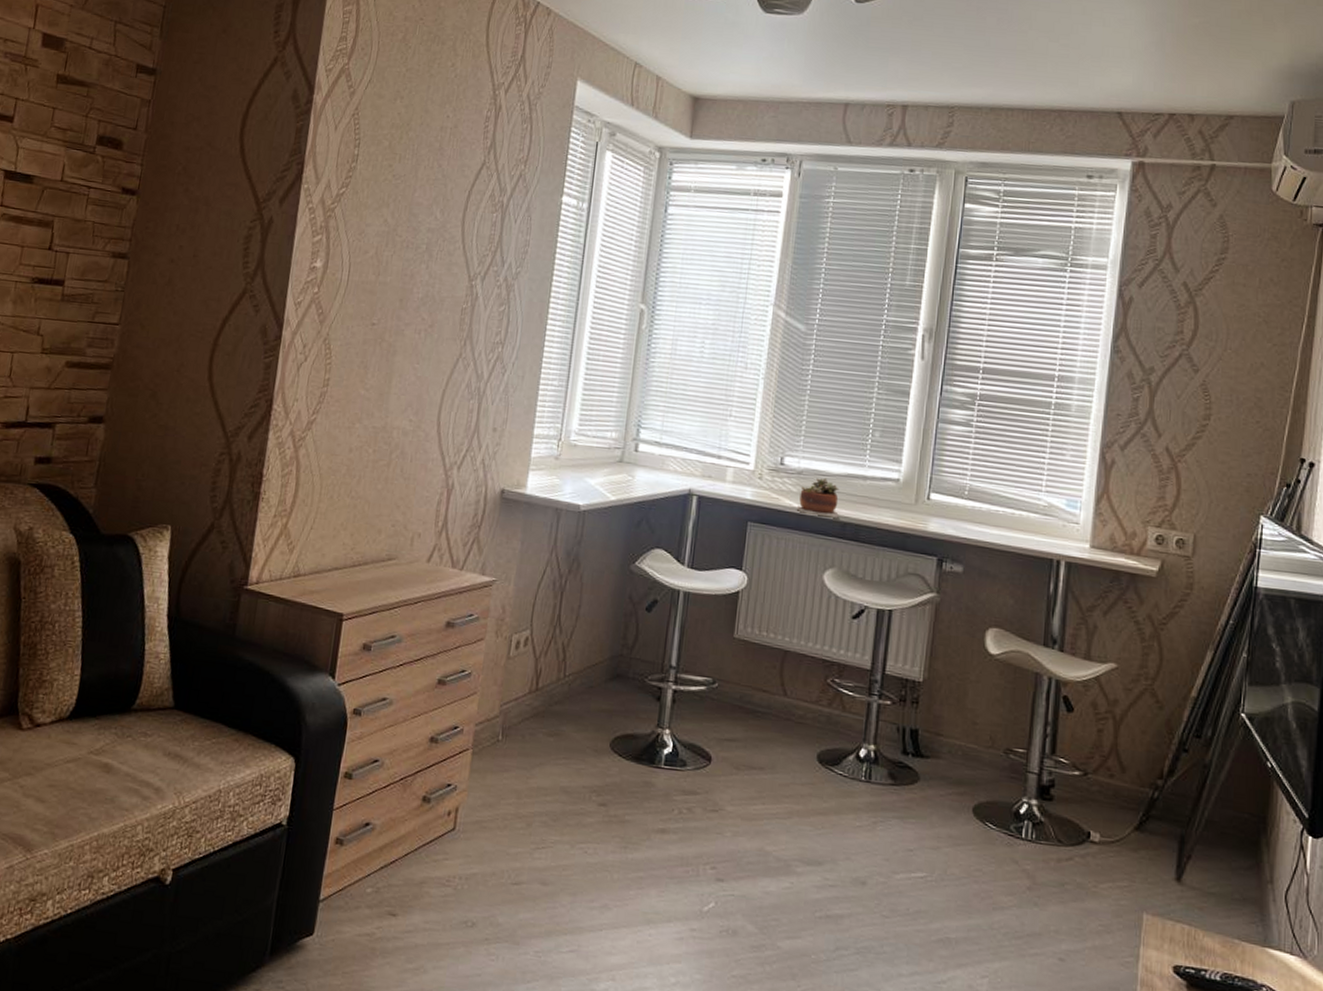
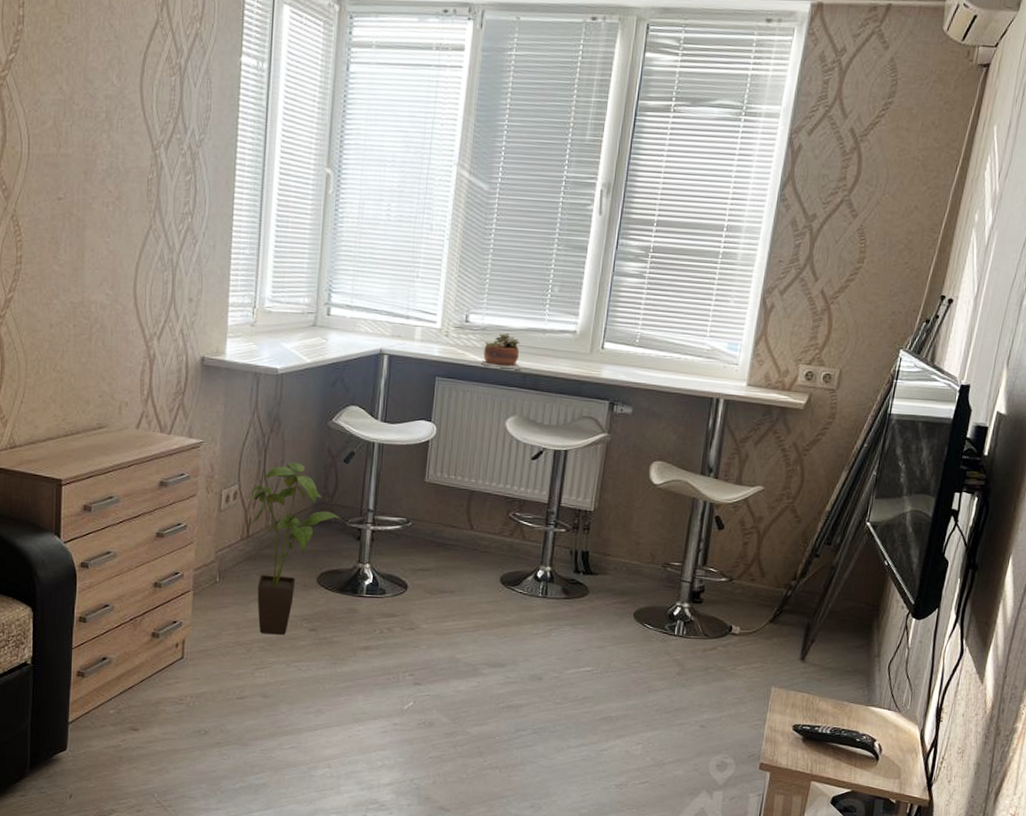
house plant: none [540,607,642,809] -> present [248,462,343,635]

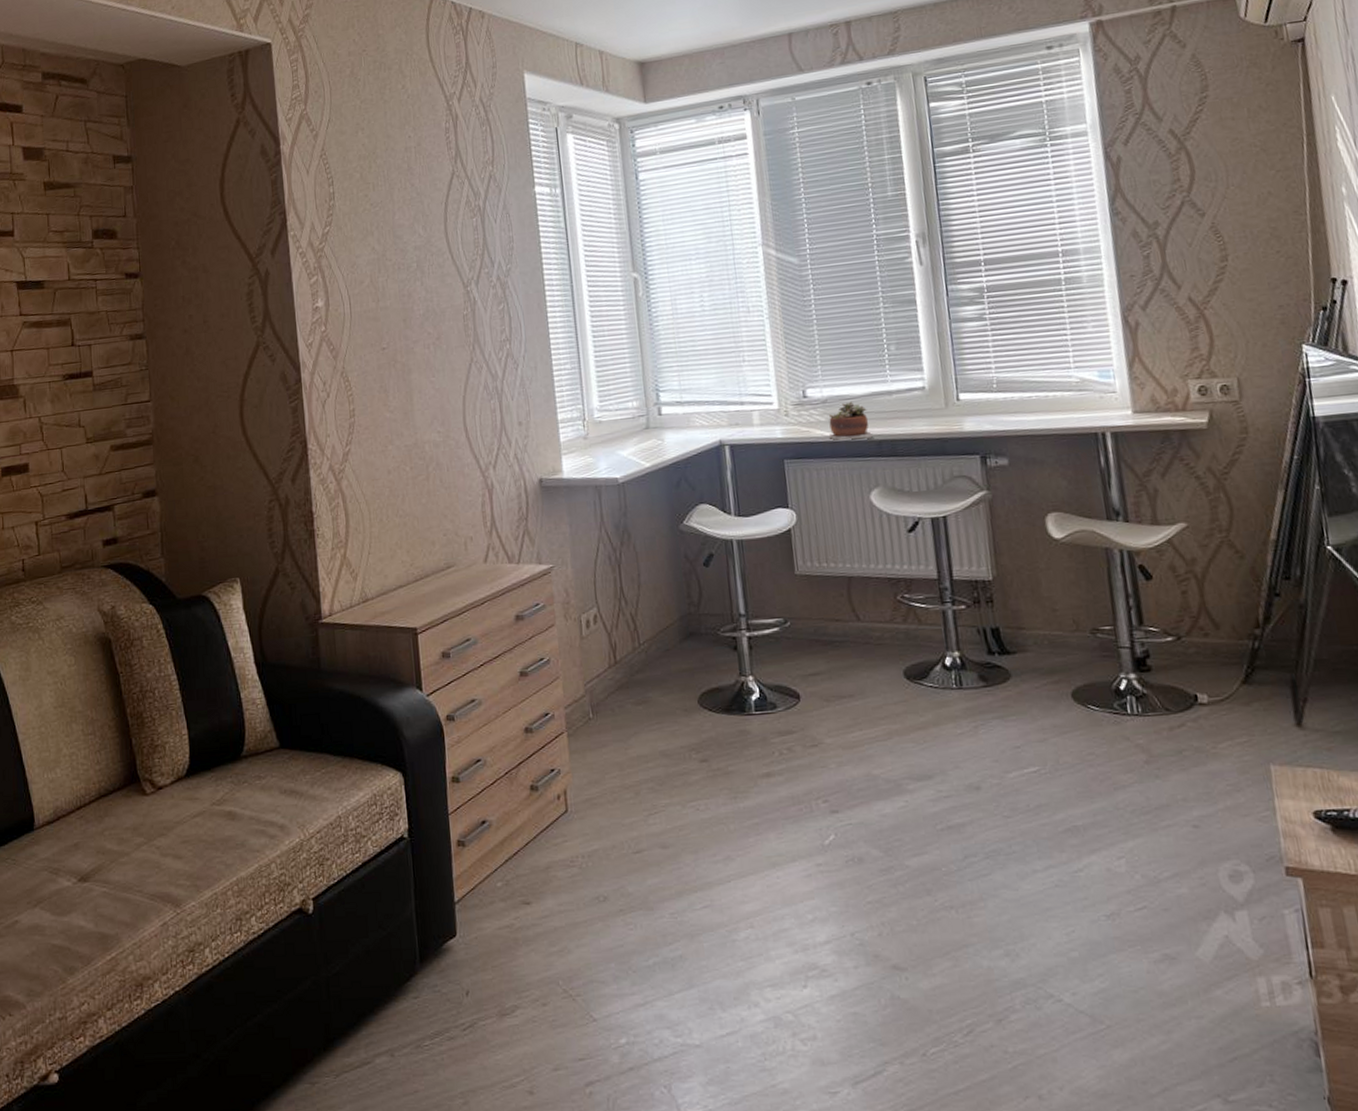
house plant: present [248,462,343,635] -> none [609,574,714,773]

